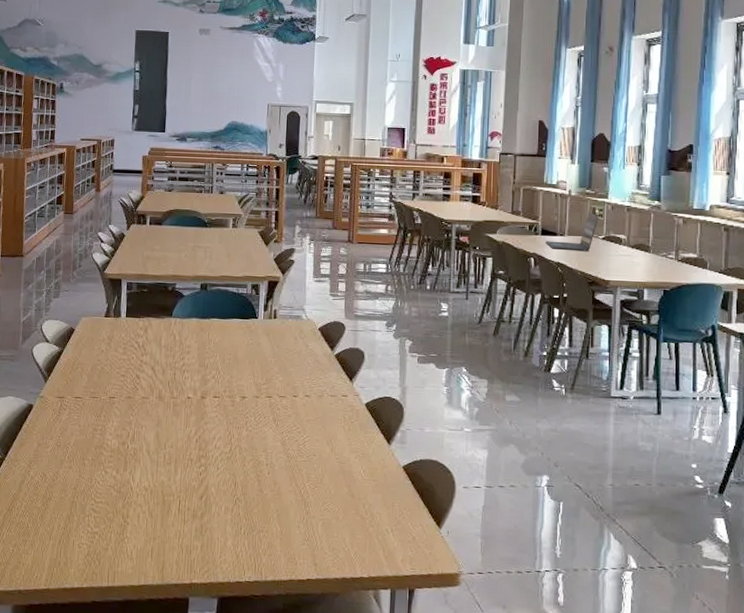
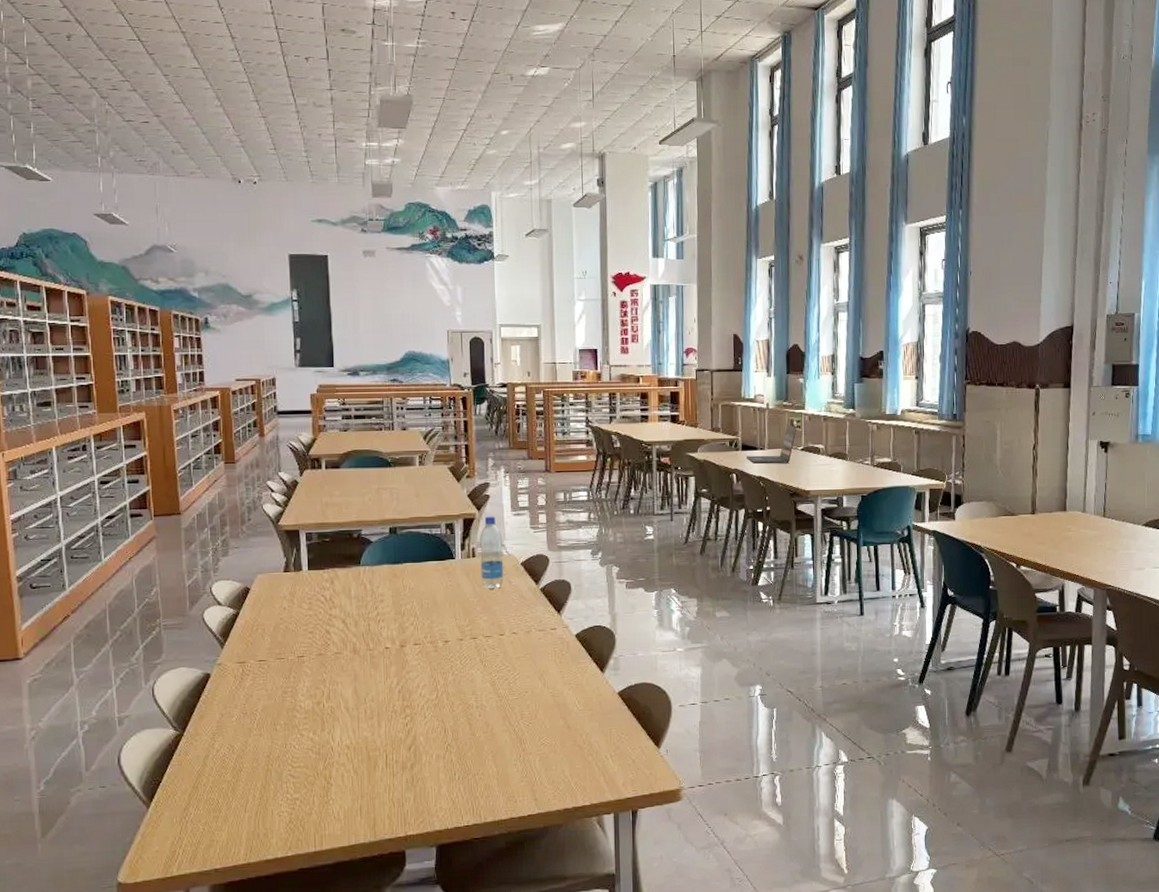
bottle: none [280,280,303,351] -> present [480,516,504,589]

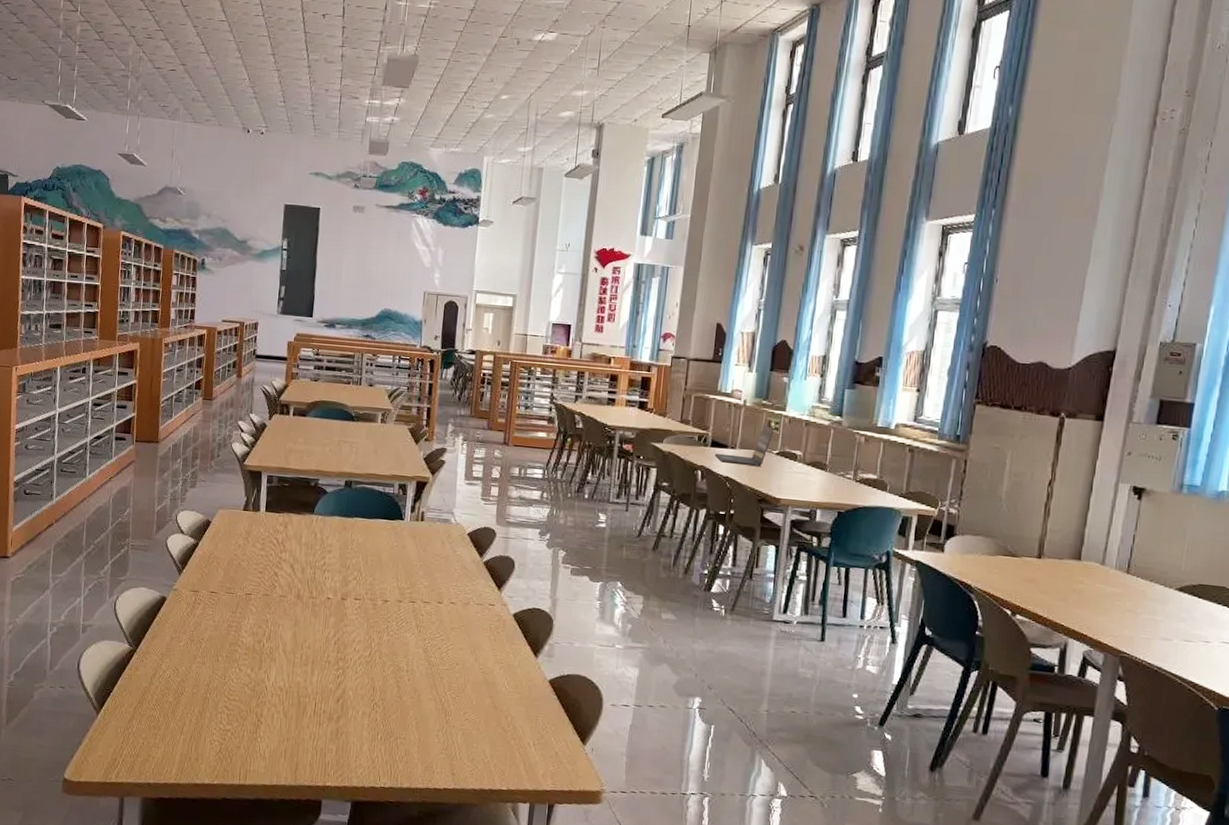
bottle: present [480,516,504,589] -> none [426,481,452,556]

